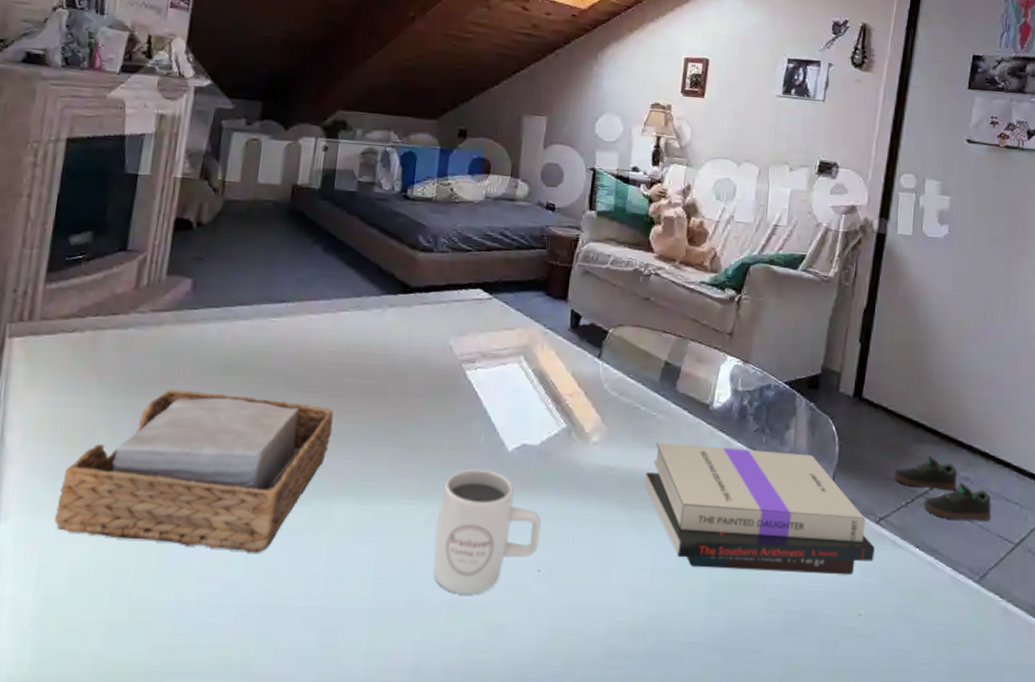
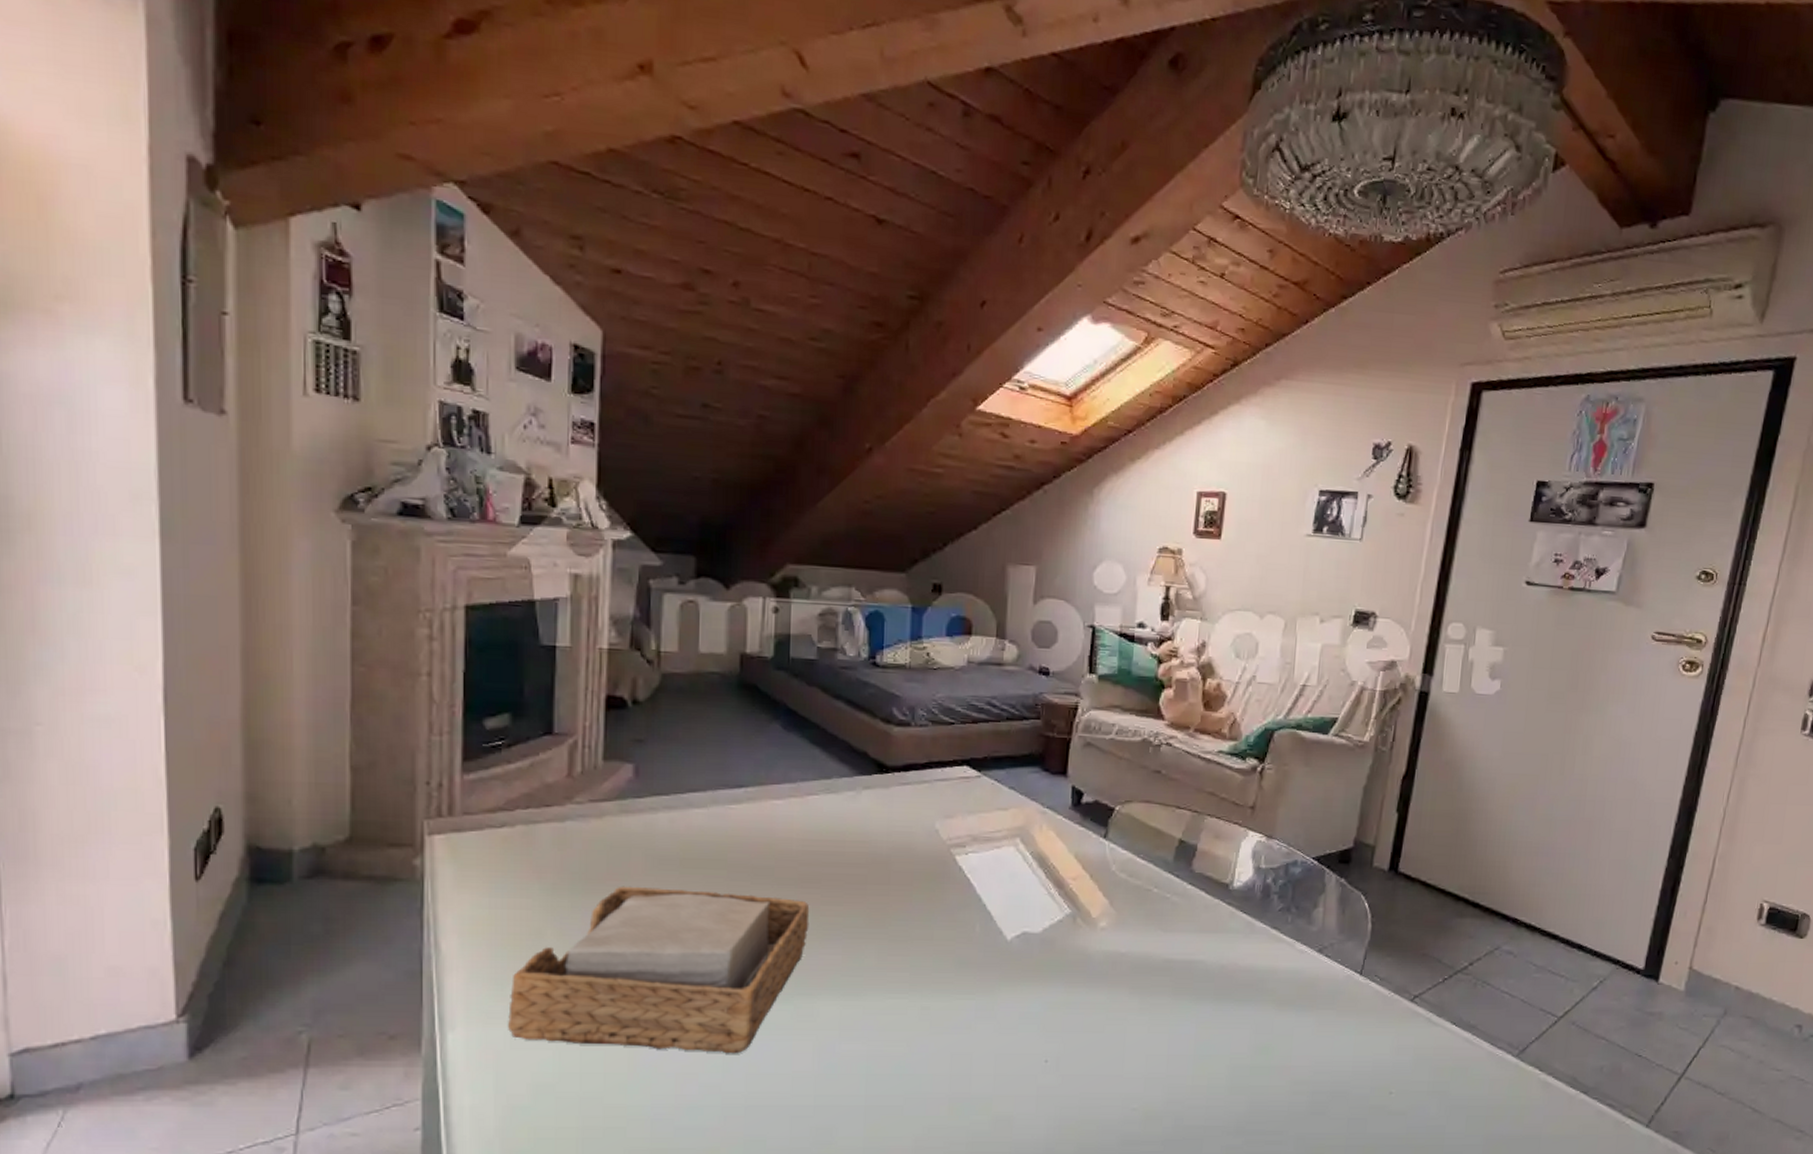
mug: present [433,468,541,595] -> none [930,959,1047,1088]
books: present [644,441,875,574] -> none [1158,925,1408,1053]
shoe: present [893,456,992,521] -> none [1430,930,1535,995]

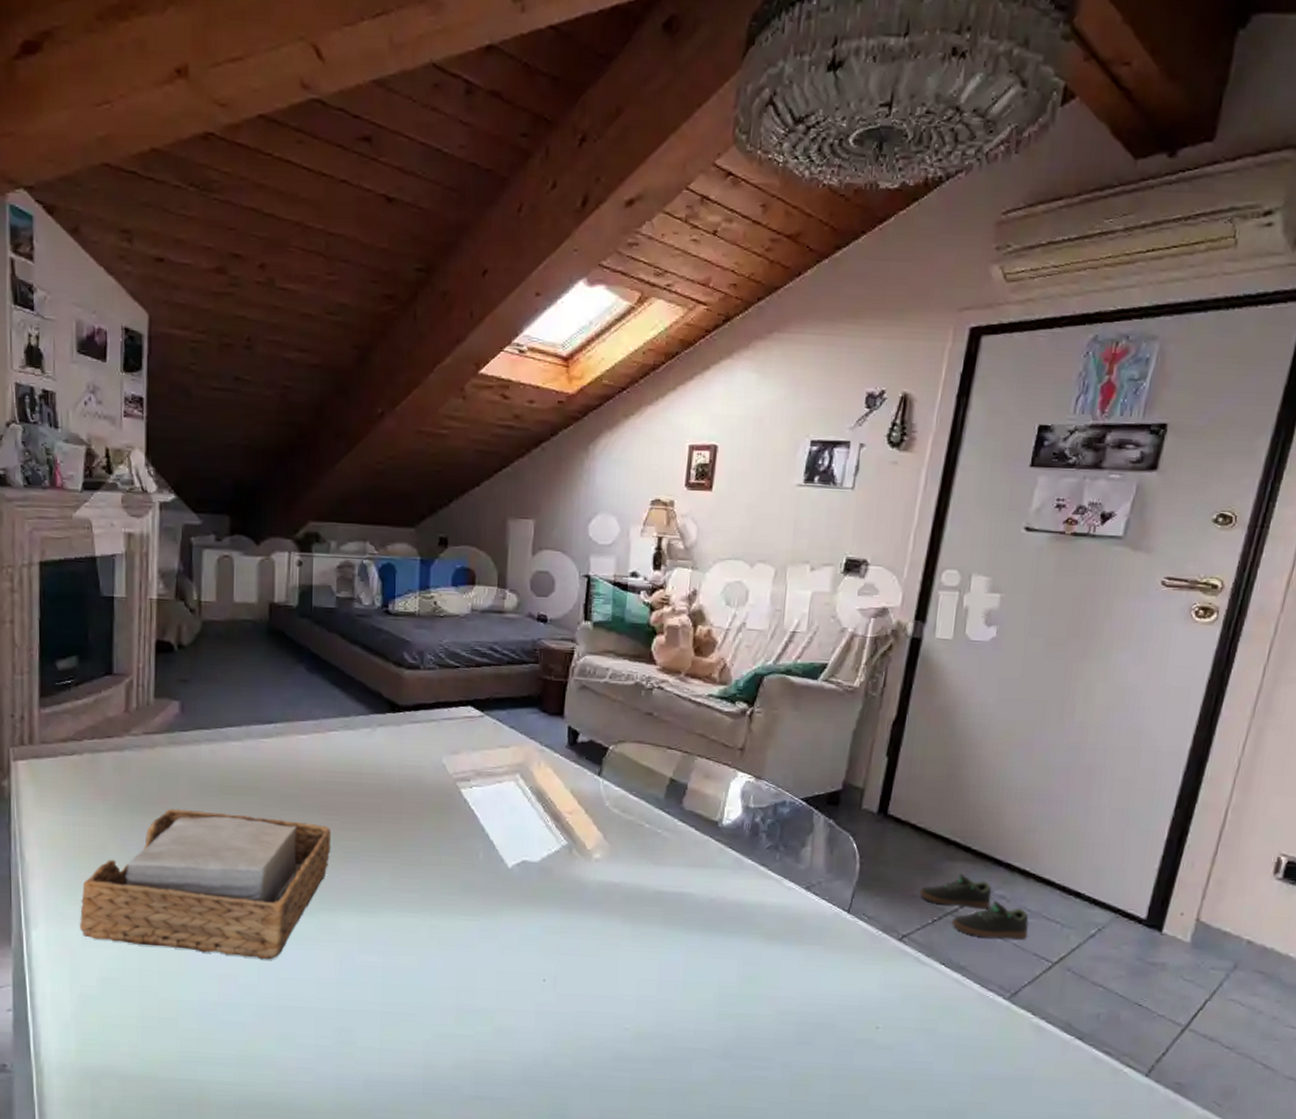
shoe: none [1430,930,1535,995] -> present [919,873,1029,940]

